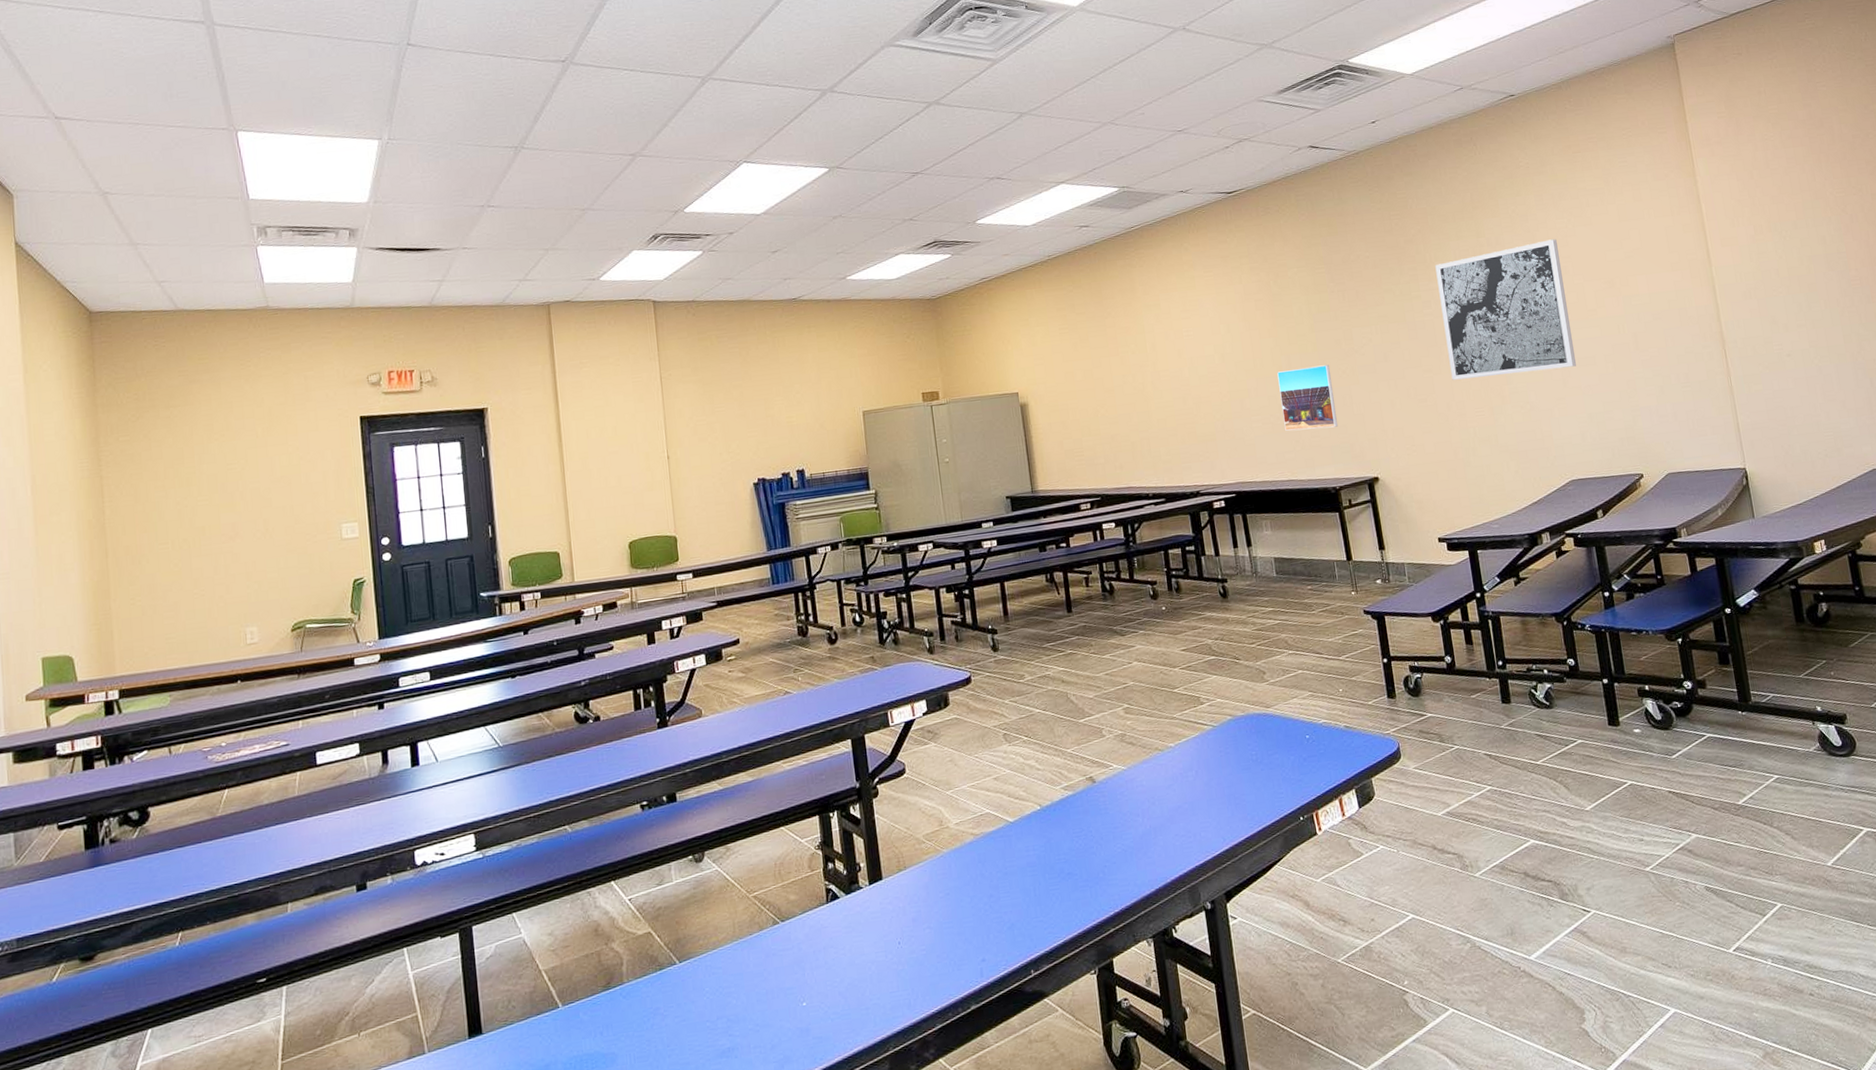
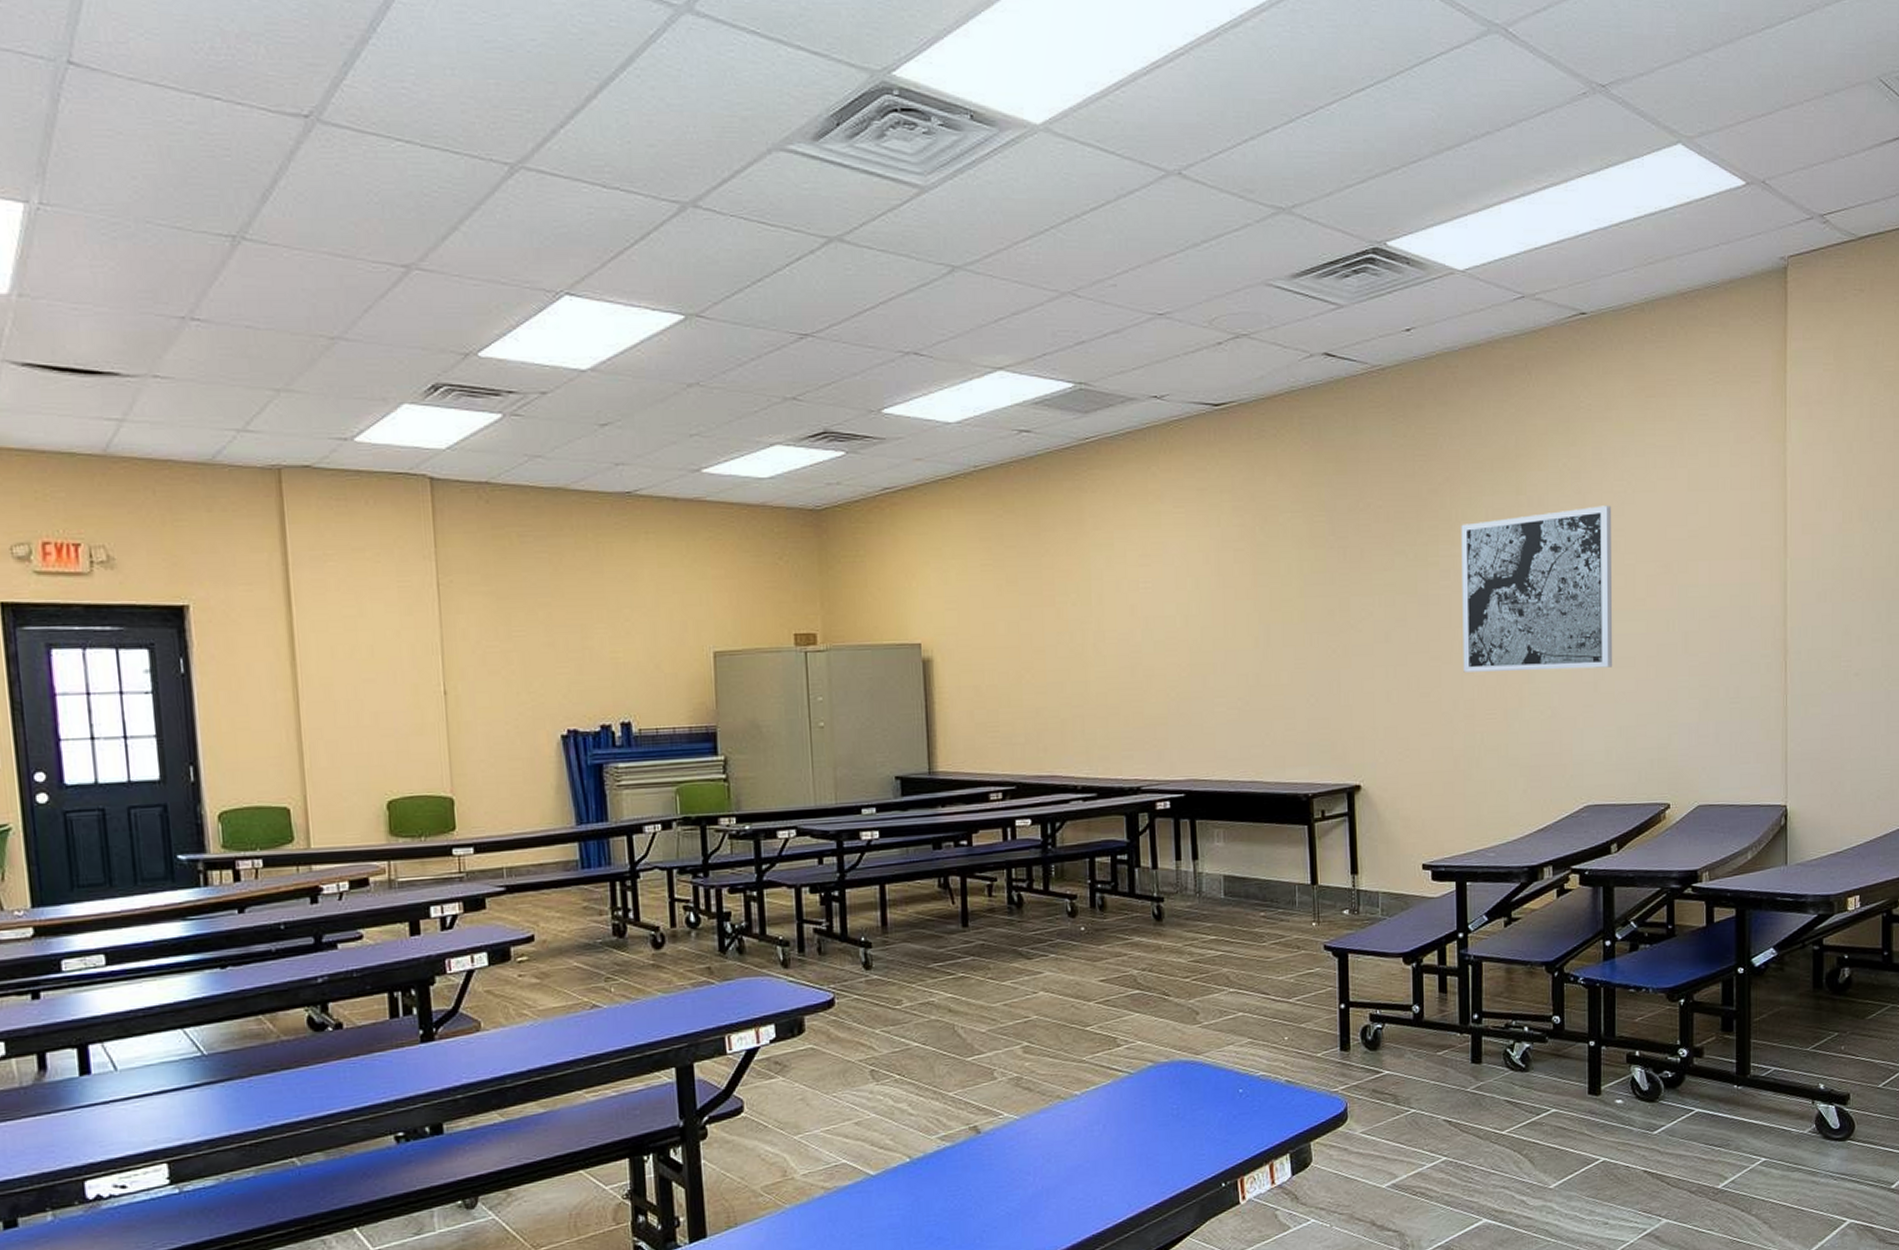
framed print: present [1277,364,1338,431] -> none [1252,640,1319,721]

